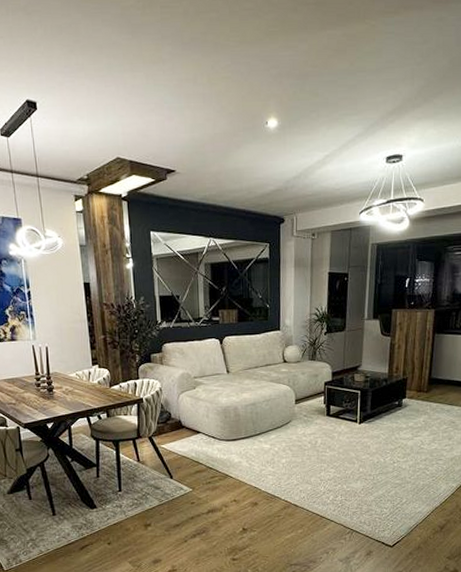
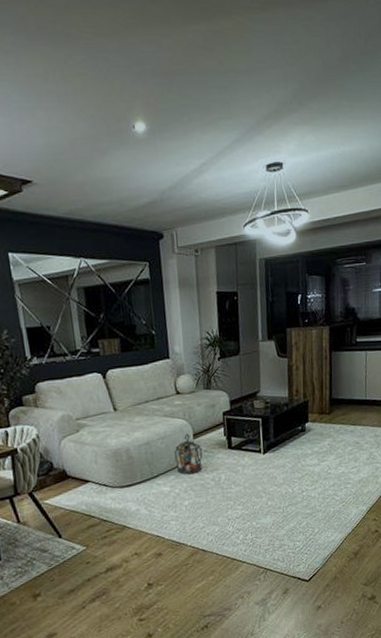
lantern: none [277,399,302,436] -> present [174,433,203,475]

